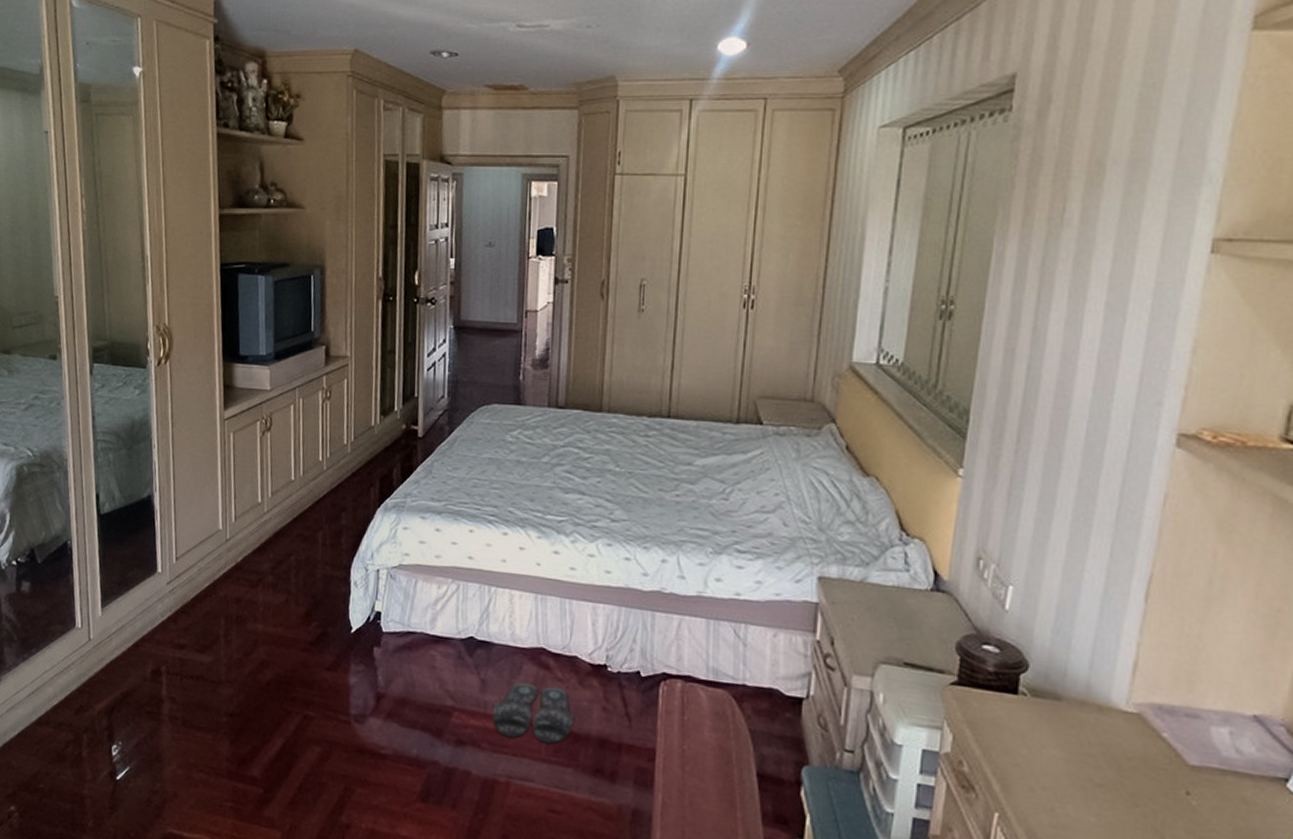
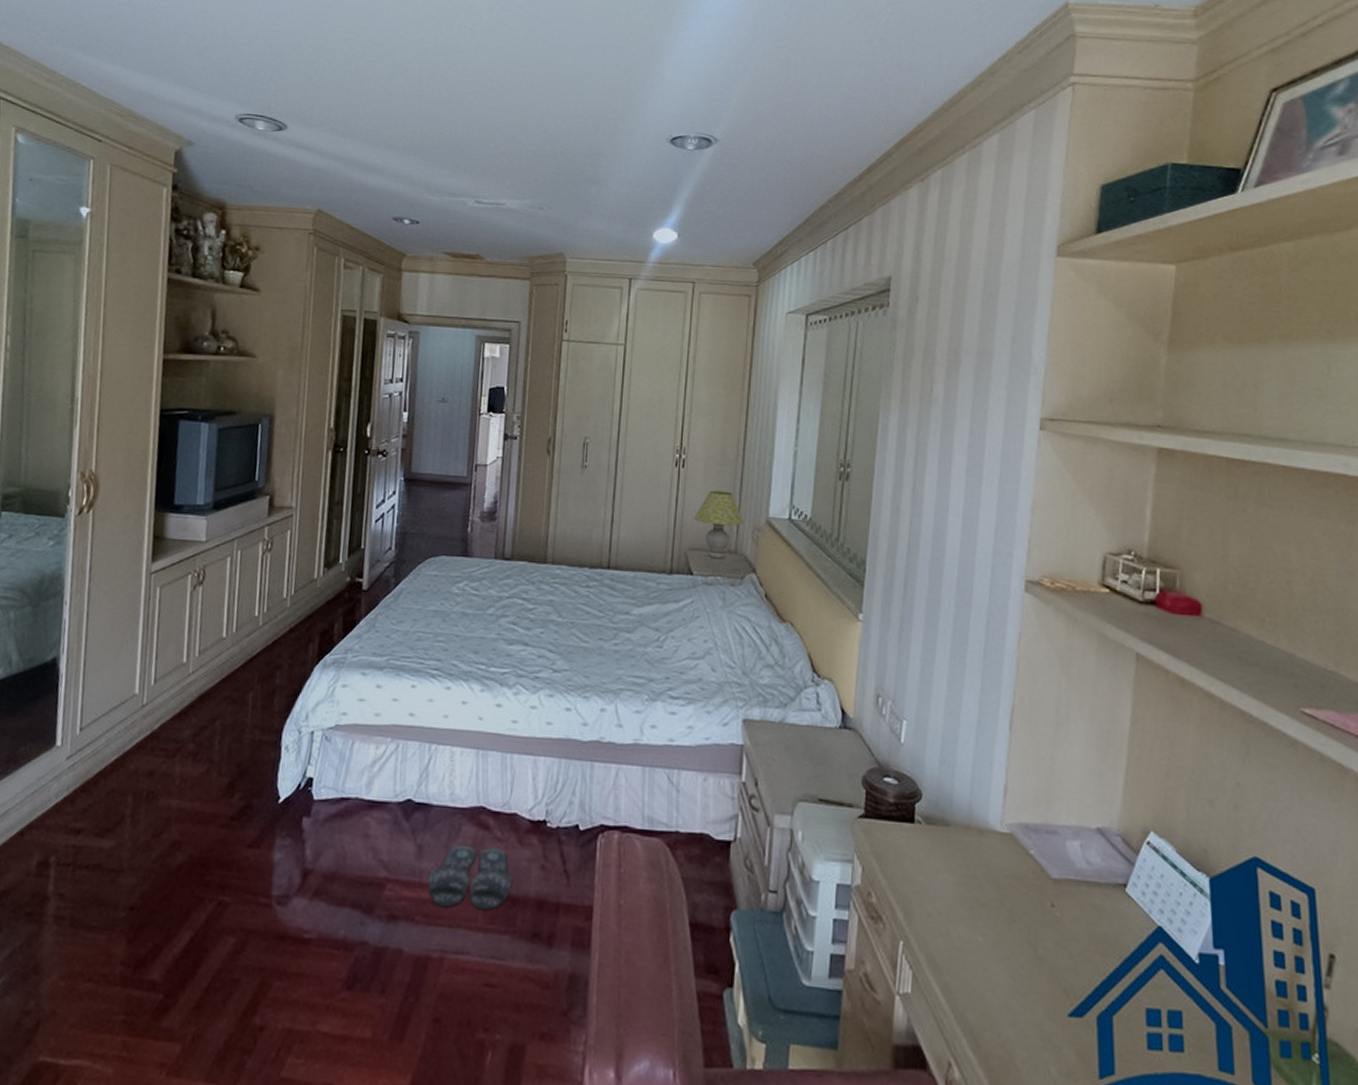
table lamp: none [764,333,823,408] -> present [694,490,744,559]

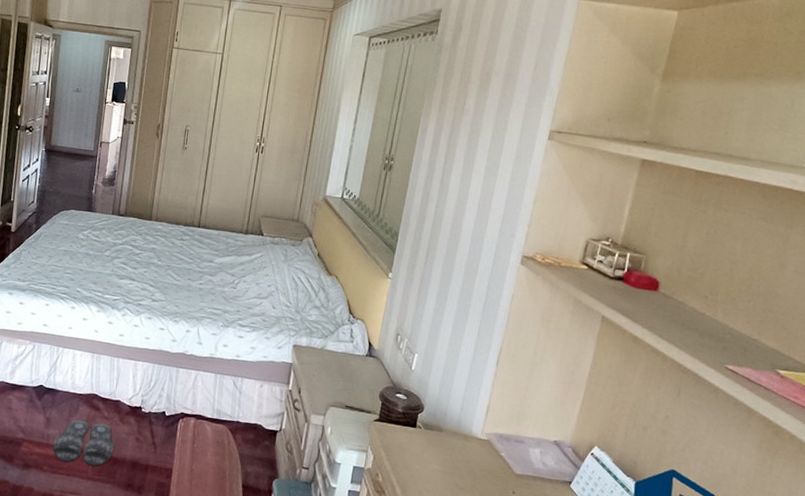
table lamp: present [694,490,744,559] -> none [267,172,306,225]

